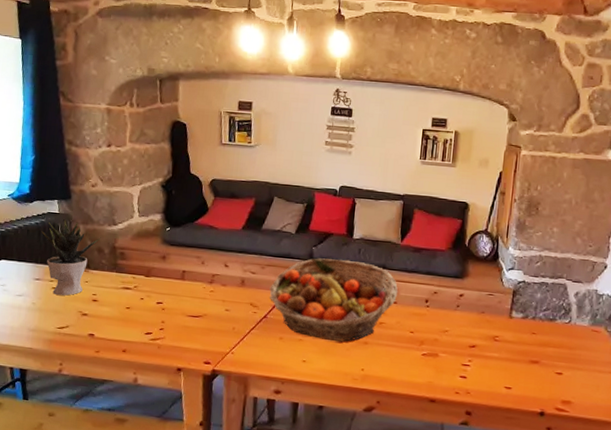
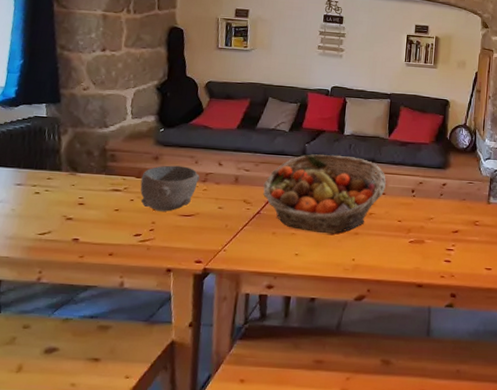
potted plant: present [41,219,101,296] -> none [26,123,91,200]
bowl: none [149,265,206,312] -> present [140,165,200,212]

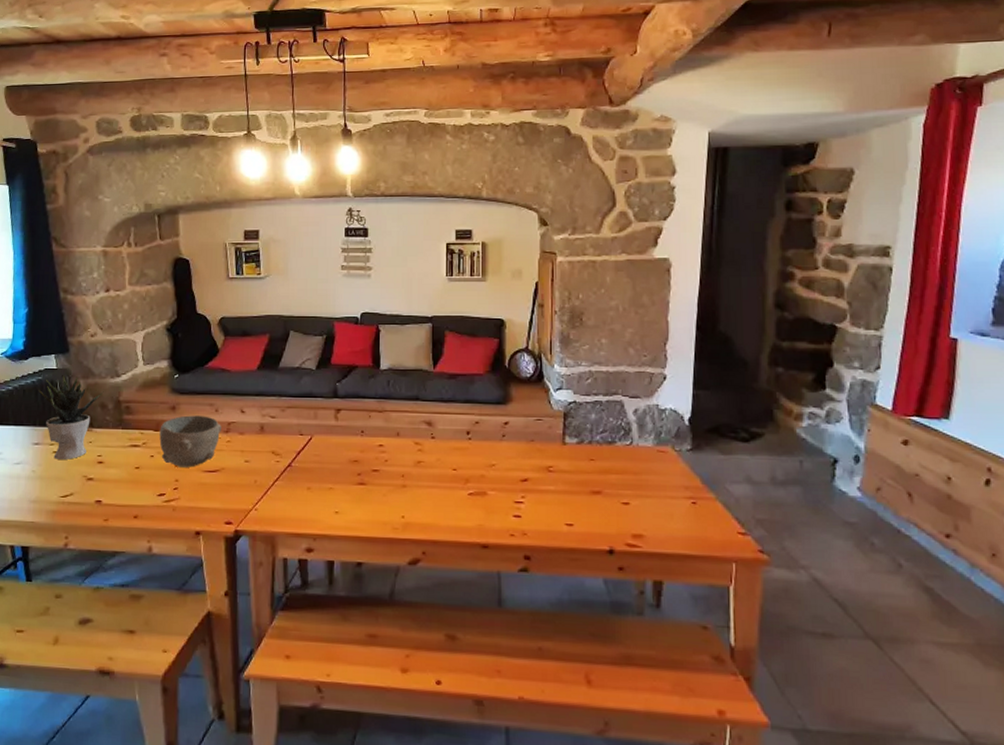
potted plant: none [26,123,91,200] -> present [38,375,104,460]
fruit basket: present [262,154,386,233] -> none [292,394,434,487]

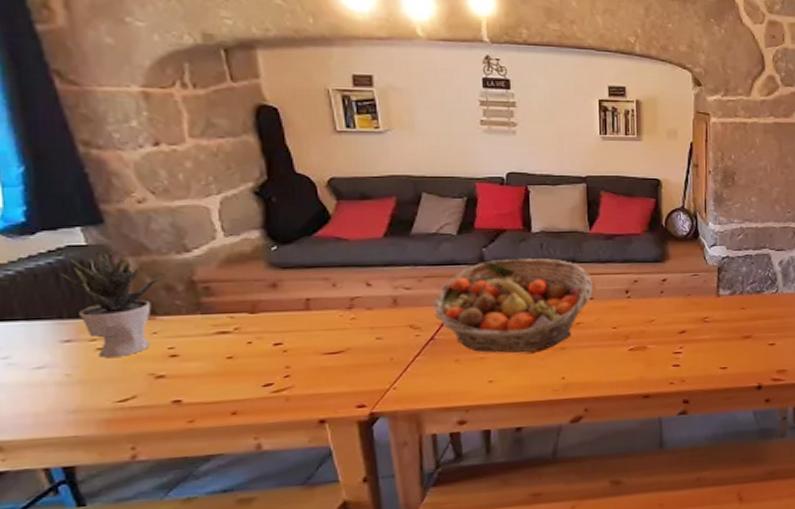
bowl: present [159,415,221,468] -> none [257,292,342,352]
fruit basket: none [292,394,434,487] -> present [433,258,593,353]

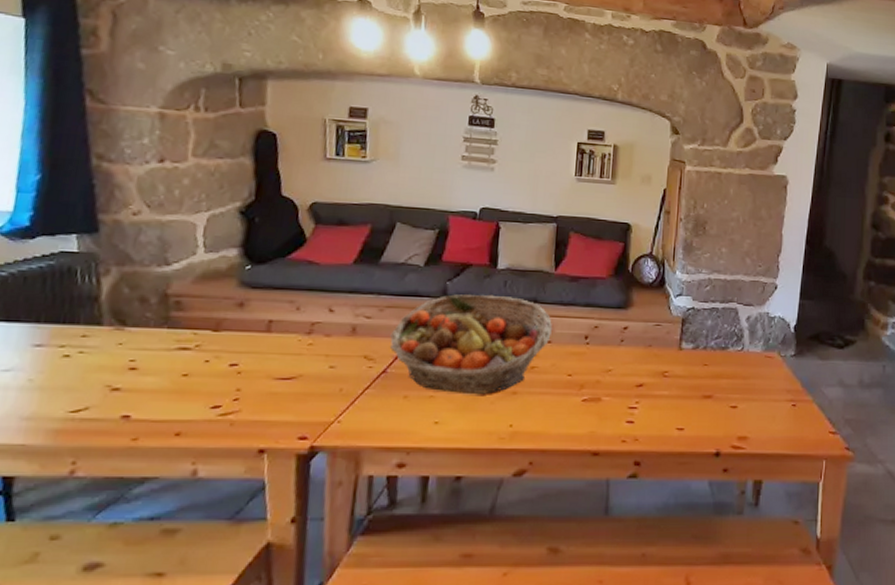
potted plant: present [60,253,168,357] -> none [48,260,146,365]

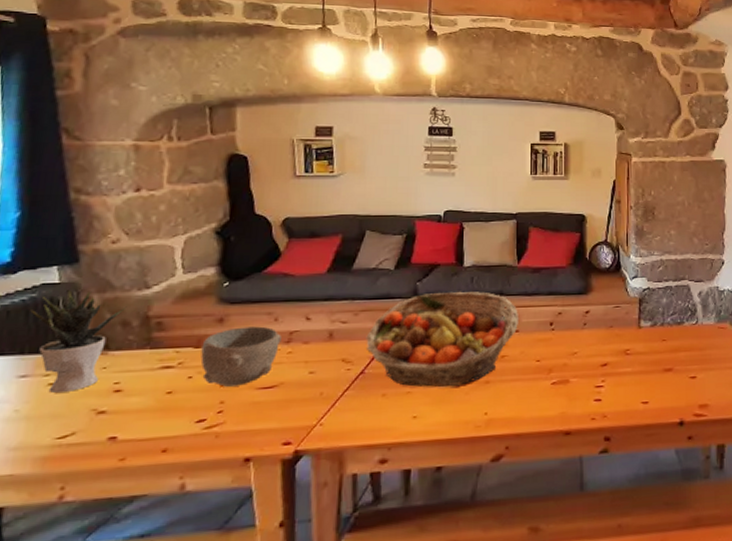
potted plant: none [48,260,146,365] -> present [30,290,127,393]
bowl: none [218,313,303,374] -> present [200,326,282,387]

